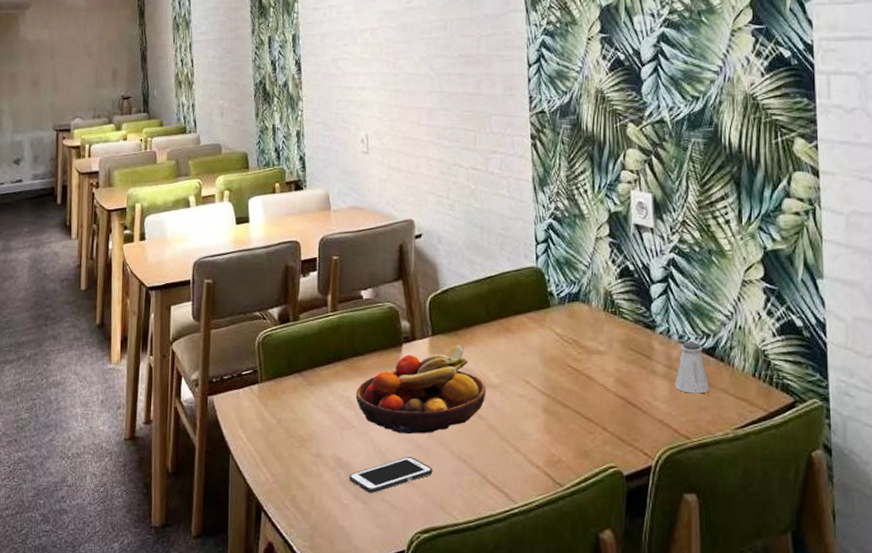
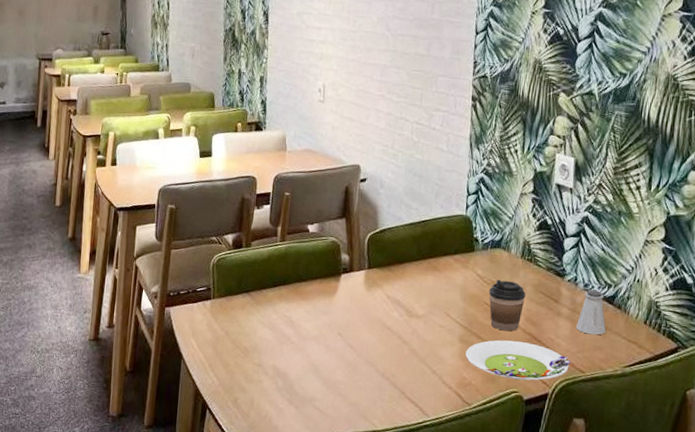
cell phone: present [349,457,433,493] -> none [285,371,359,400]
fruit bowl: present [355,345,486,435] -> none [296,278,412,353]
salad plate: none [552,407,673,453] -> present [465,340,571,381]
coffee cup: none [571,337,613,396] -> present [489,279,526,331]

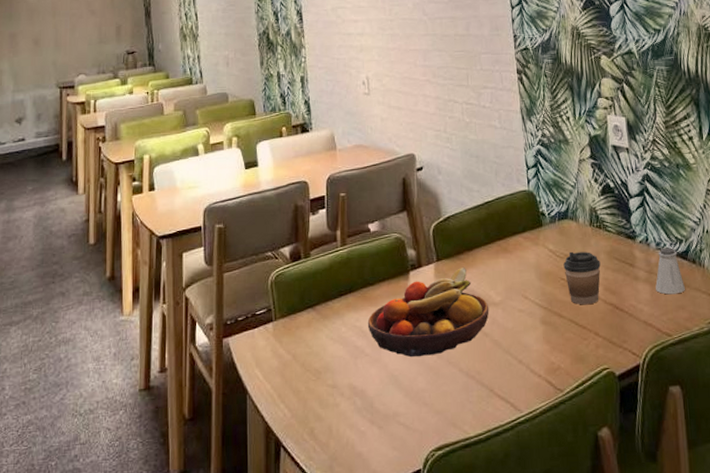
fruit bowl: none [296,278,412,353] -> present [367,267,489,358]
salad plate: present [465,340,571,381] -> none [550,313,656,355]

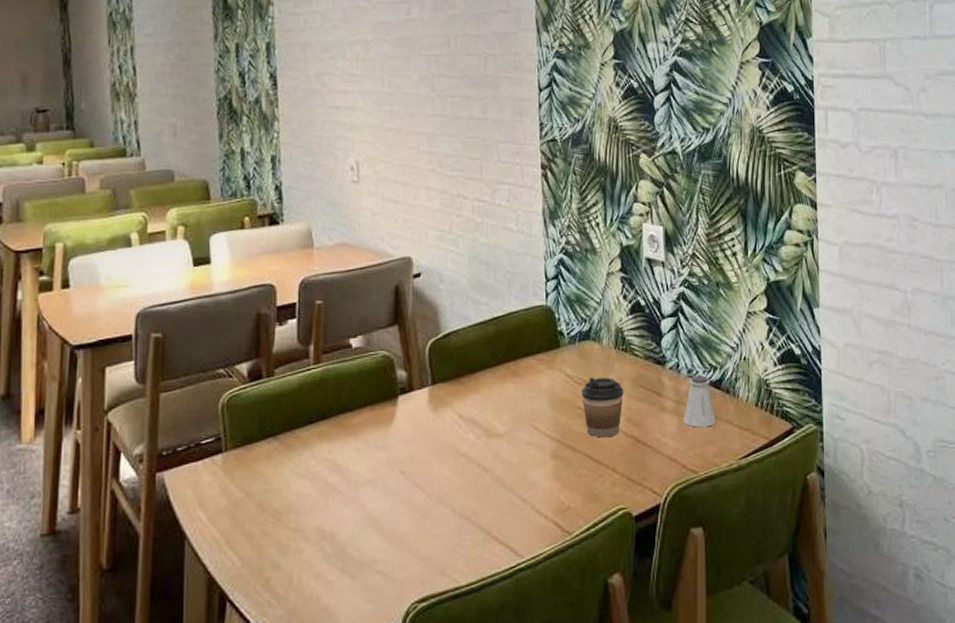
fruit bowl: present [367,267,489,358] -> none [343,393,492,496]

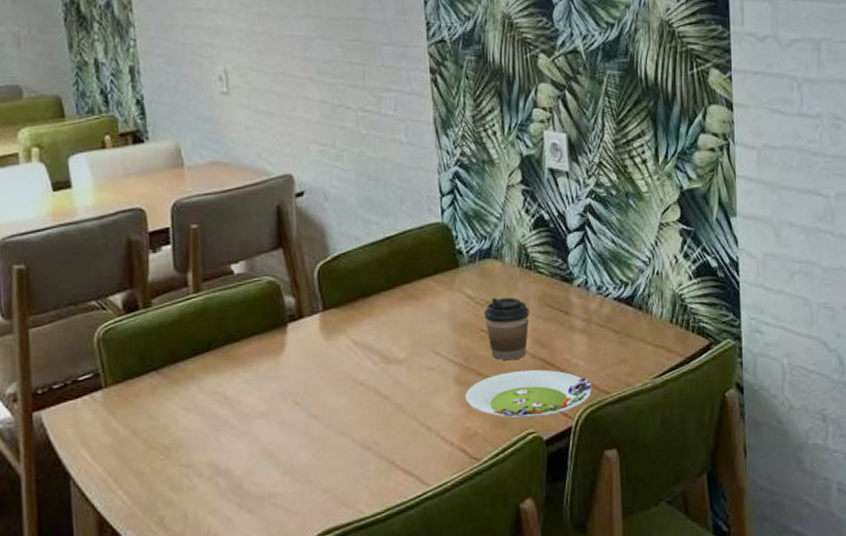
salad plate: none [561,447,681,494] -> present [465,369,593,418]
saltshaker: present [684,375,716,428] -> none [594,292,628,347]

